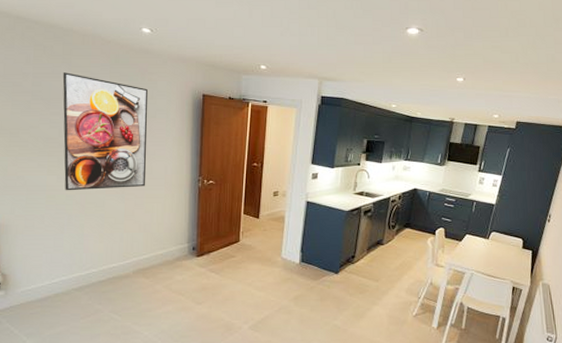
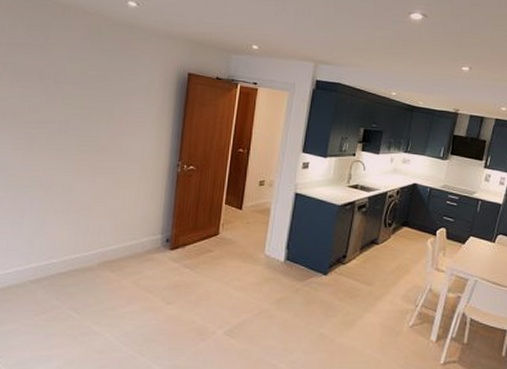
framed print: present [62,72,147,191] -> none [30,44,129,171]

